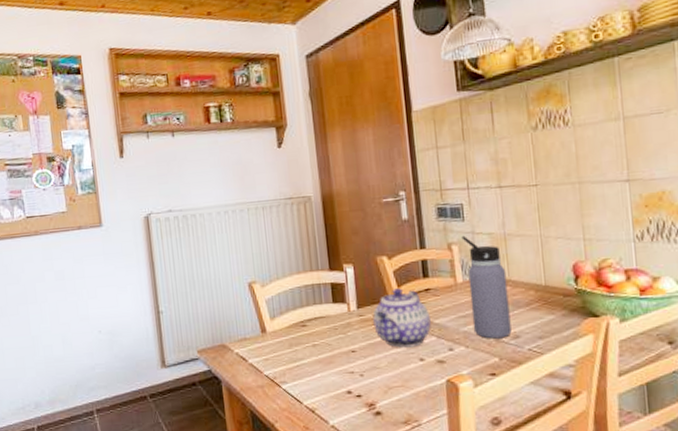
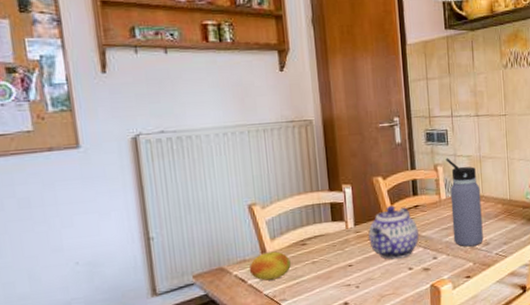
fruit: none [249,331,291,361] -> present [249,251,291,281]

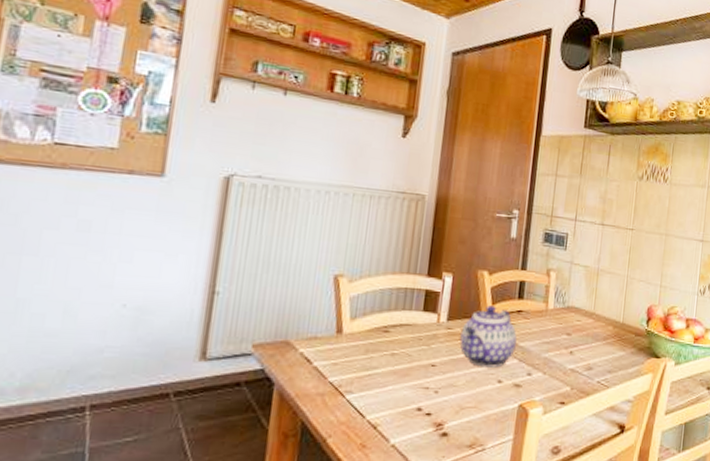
fruit: present [249,251,291,281] -> none [318,333,367,366]
water bottle: present [446,158,483,247] -> none [553,264,593,369]

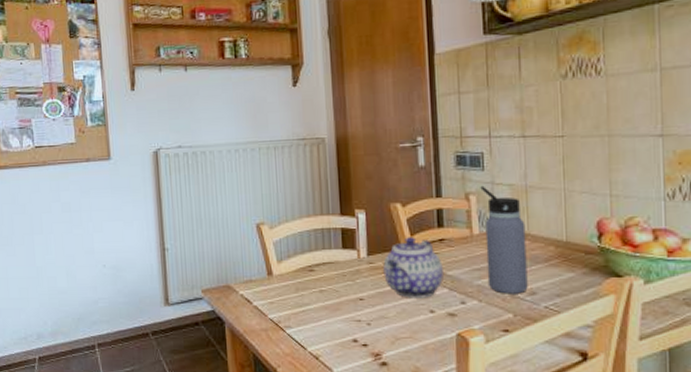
water bottle: none [553,264,593,369] -> present [480,185,528,294]

